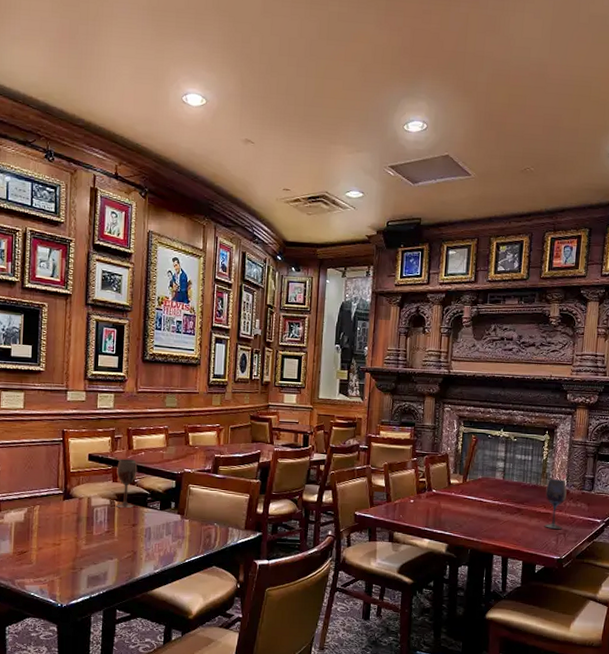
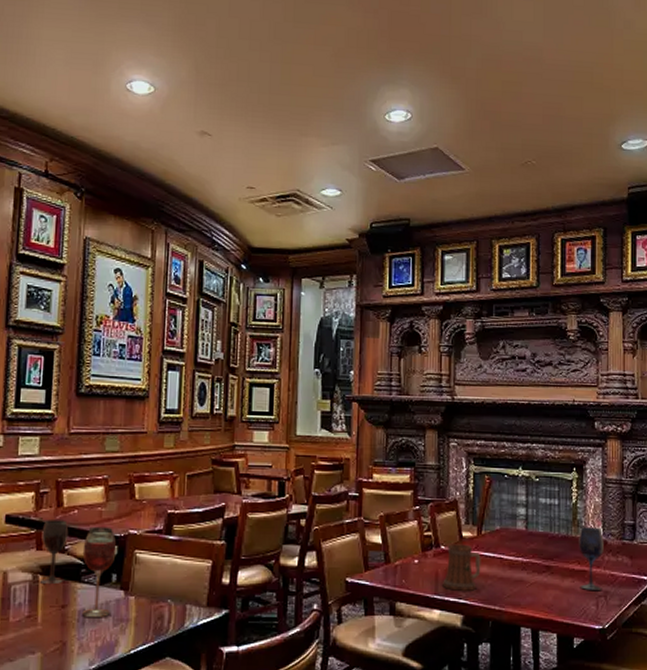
wineglass: none [148,465,175,535] -> present [82,526,117,618]
beer mug: none [432,488,465,527] -> present [443,544,481,592]

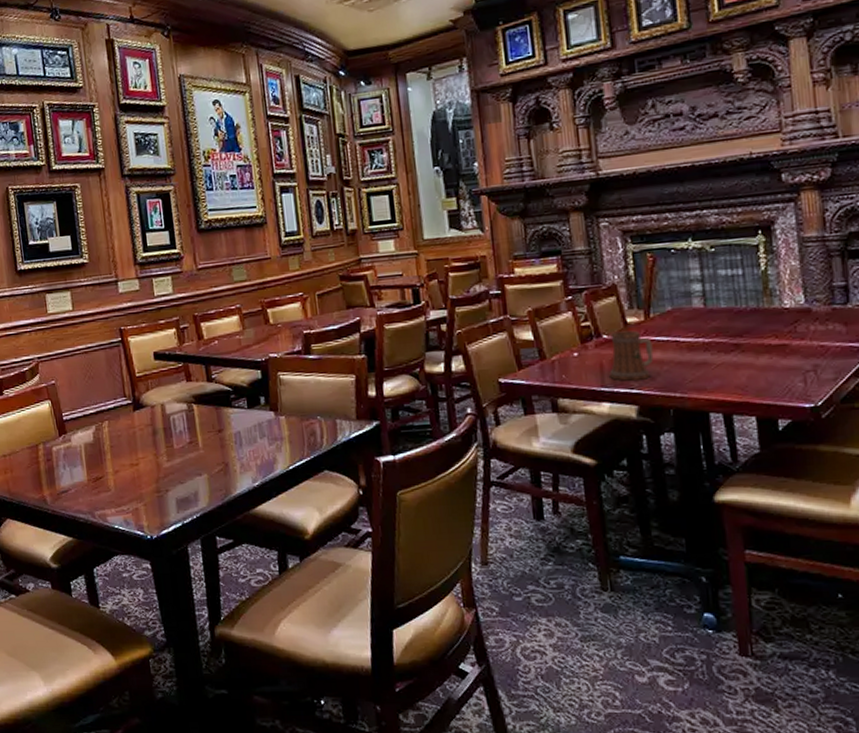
wine glass: present [39,519,69,585] -> none [188,351,217,413]
wineglass: present [82,526,117,618] -> none [228,353,264,440]
wineglass: present [579,527,604,591] -> none [773,294,810,367]

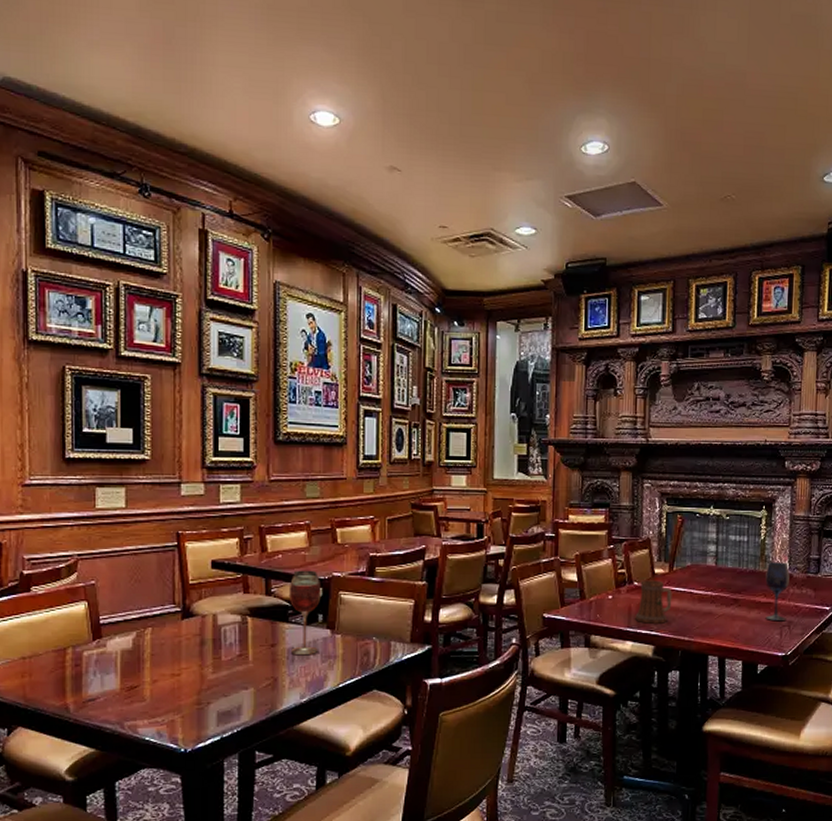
wineglass: none [228,353,264,440] -> present [288,570,321,656]
wineglass: none [773,294,810,367] -> present [765,562,790,622]

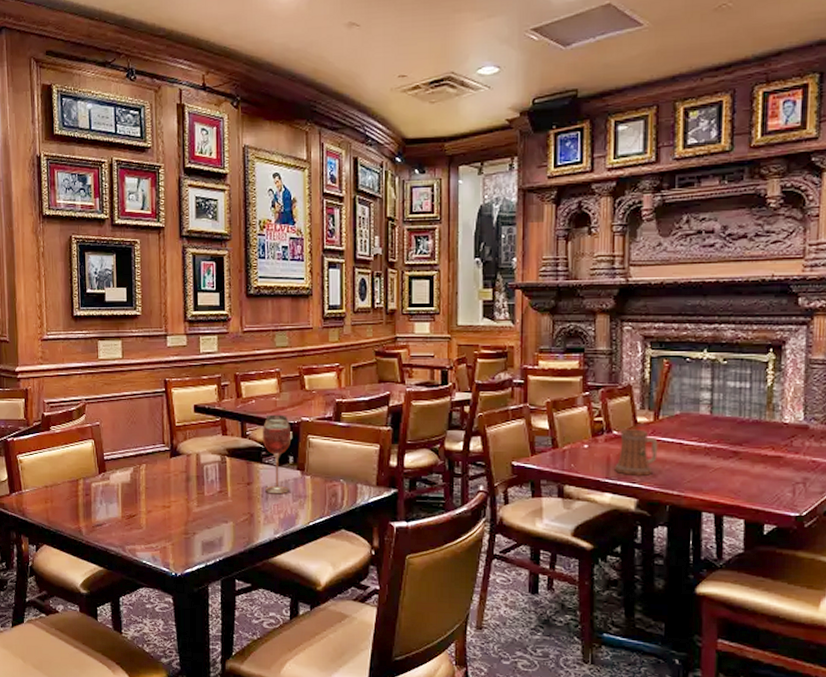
wineglass: present [765,562,790,622] -> none [773,411,805,478]

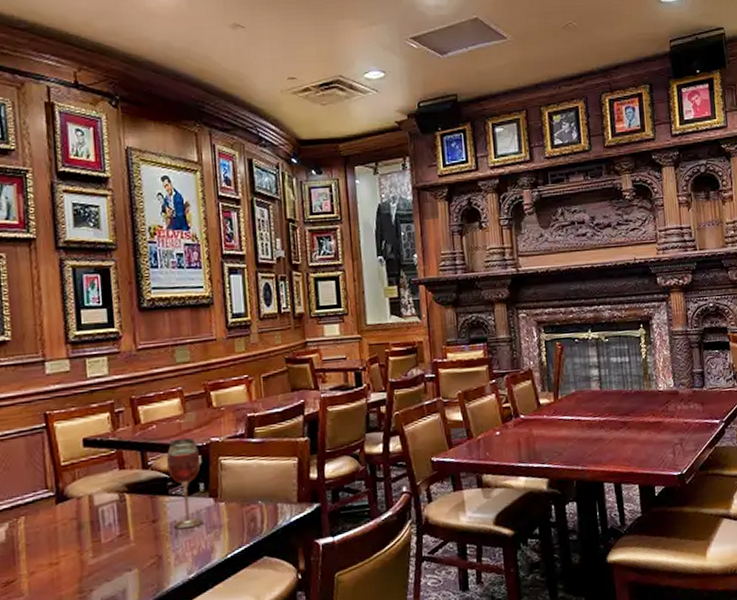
beer mug: present [615,429,658,477] -> none [525,410,561,458]

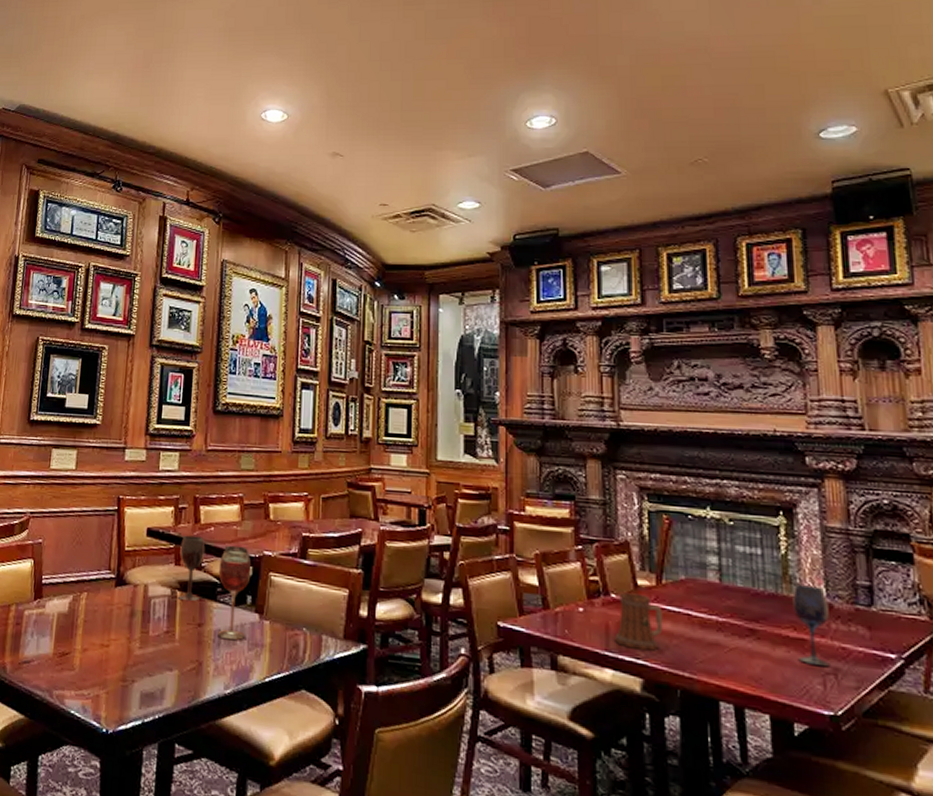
wine glass: none [122,436,152,503] -> present [177,535,205,602]
beer mug: none [525,410,561,458] -> present [615,592,663,652]
wineglass: none [651,379,678,441] -> present [792,584,830,667]

